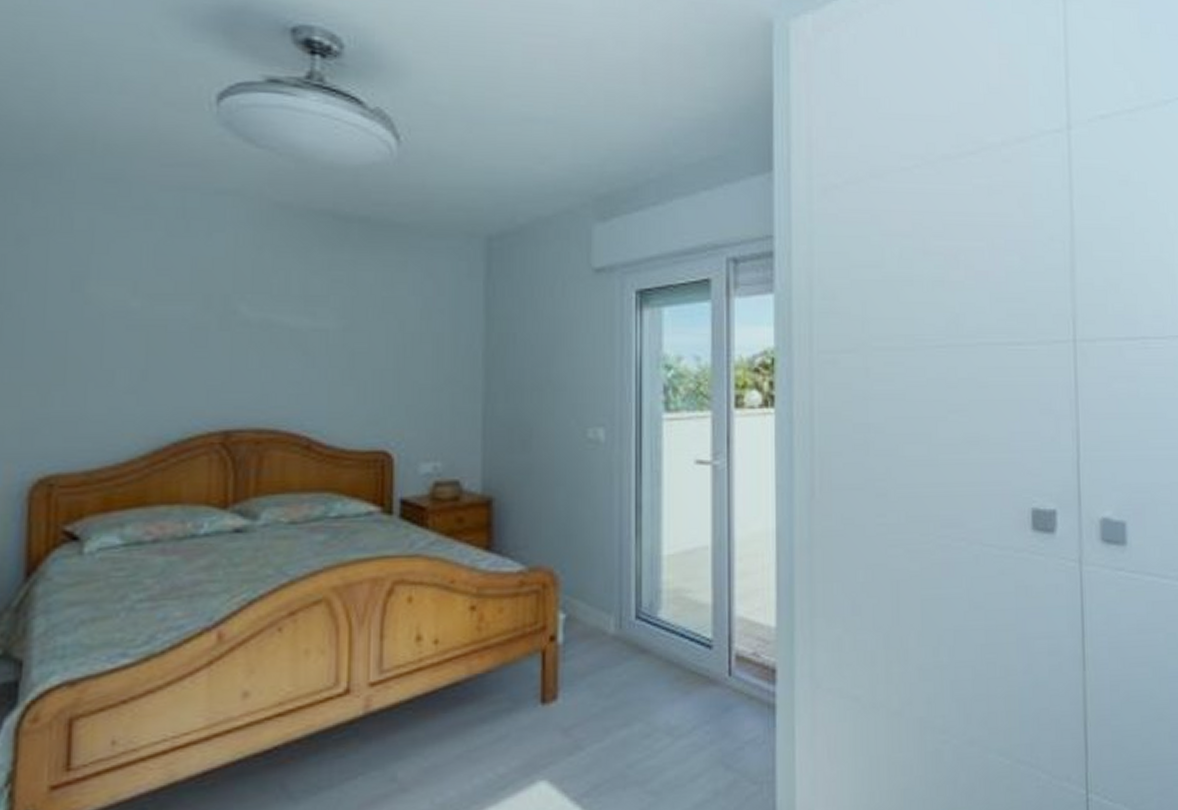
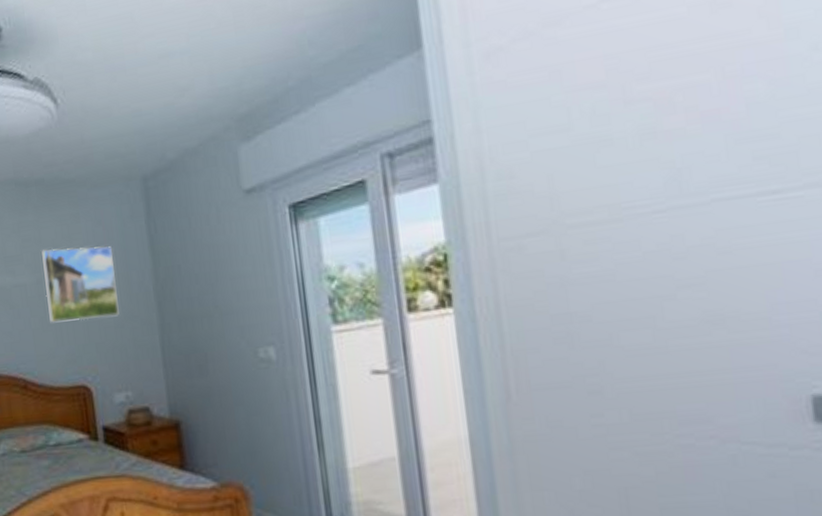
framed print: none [352,294,440,379] -> present [42,246,119,323]

